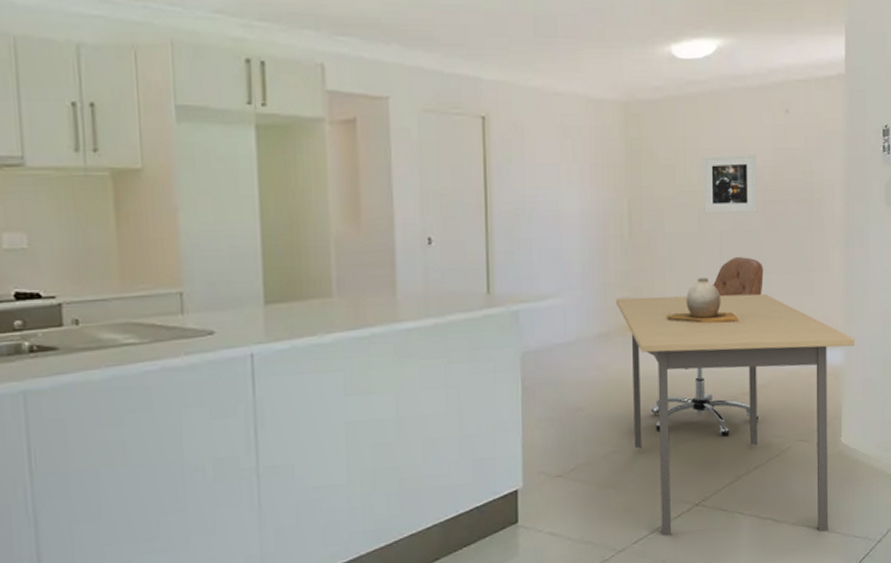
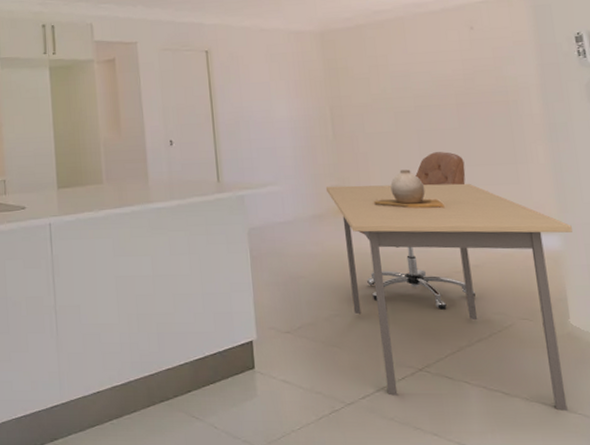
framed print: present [704,154,757,214] -> none [396,65,452,116]

